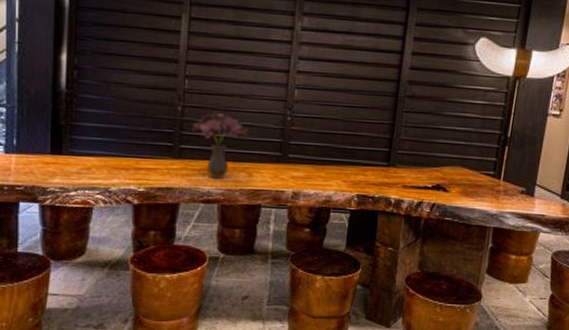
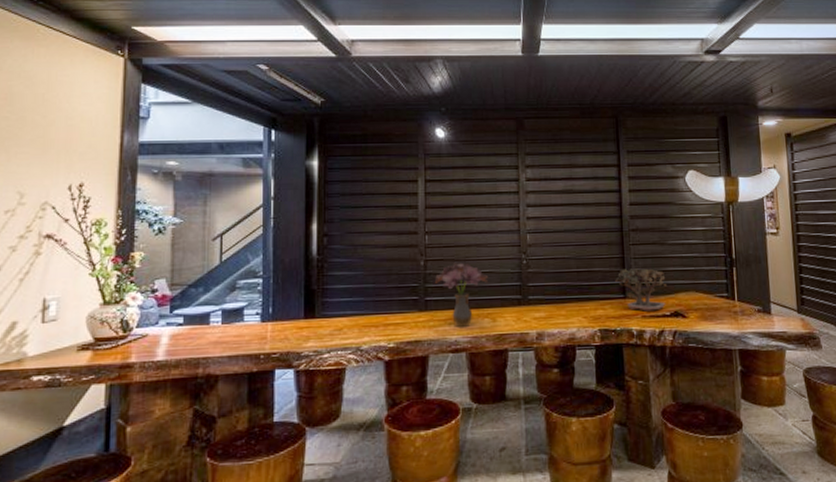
bonsai tree: none [381,136,435,182] -> present [615,268,668,311]

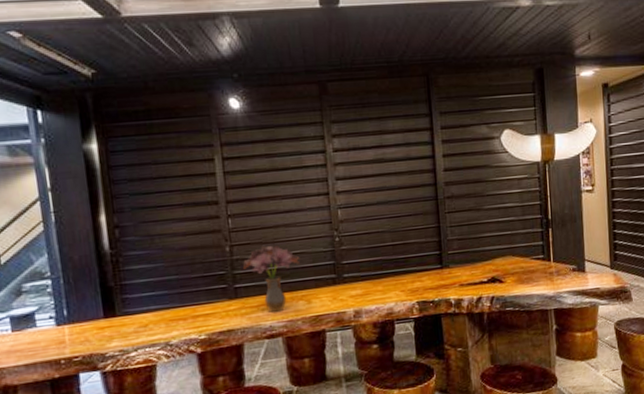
bonsai tree: present [615,268,668,311] -> none [431,236,484,280]

